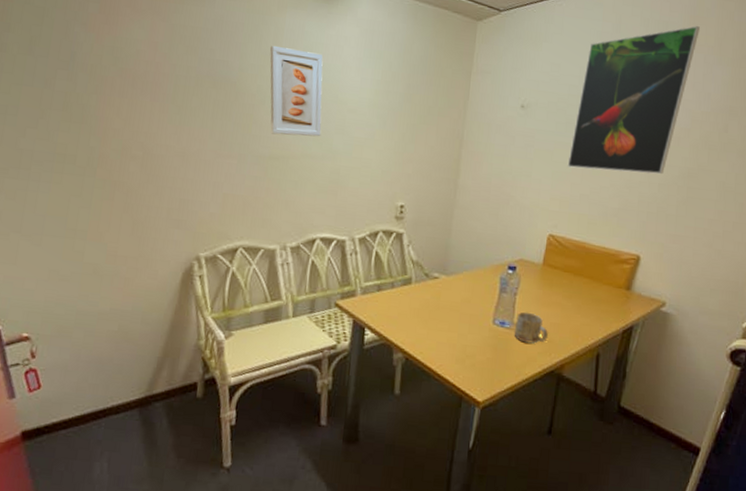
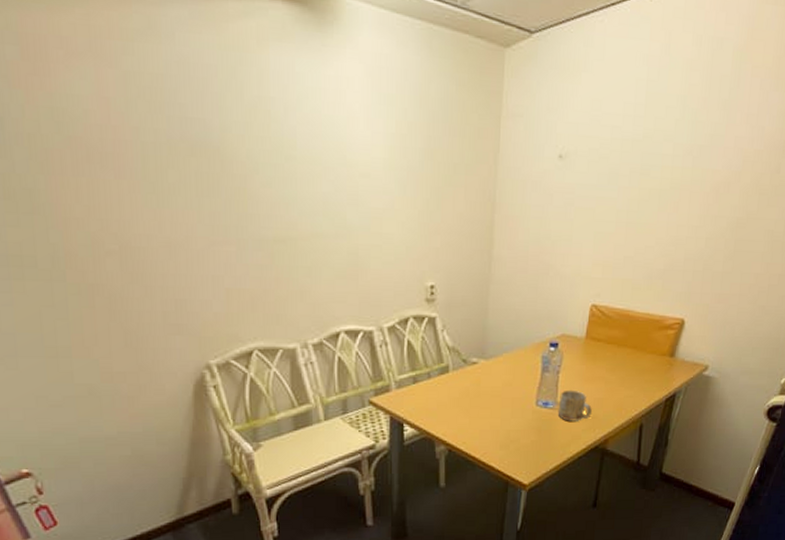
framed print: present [270,45,323,137] -> none [256,94,332,212]
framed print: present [567,26,700,175] -> none [610,42,758,228]

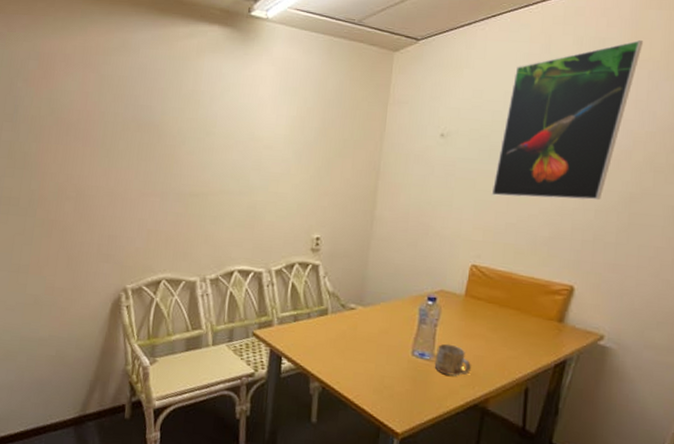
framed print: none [610,42,758,228] -> present [491,40,643,200]

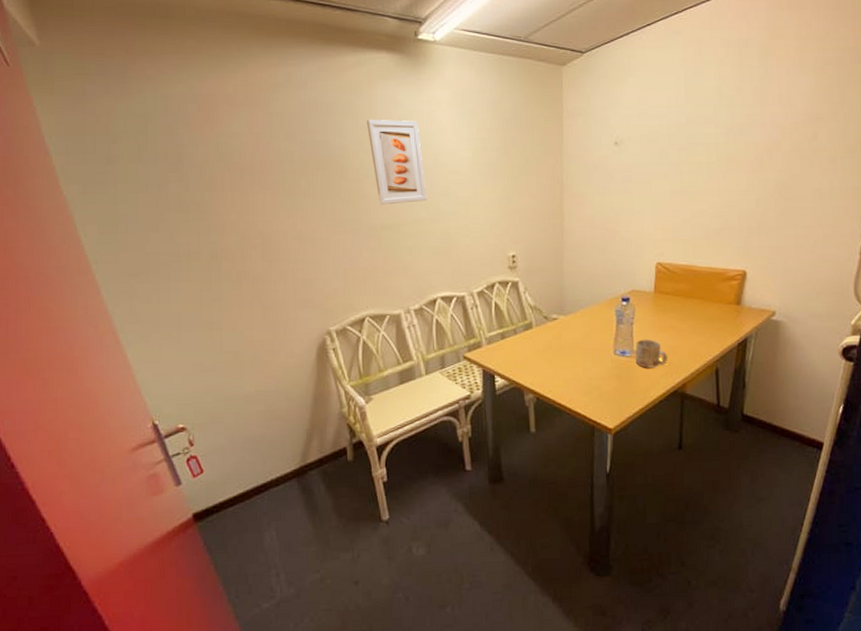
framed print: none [189,88,240,174] -> present [367,119,427,205]
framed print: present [491,40,643,200] -> none [666,39,779,196]

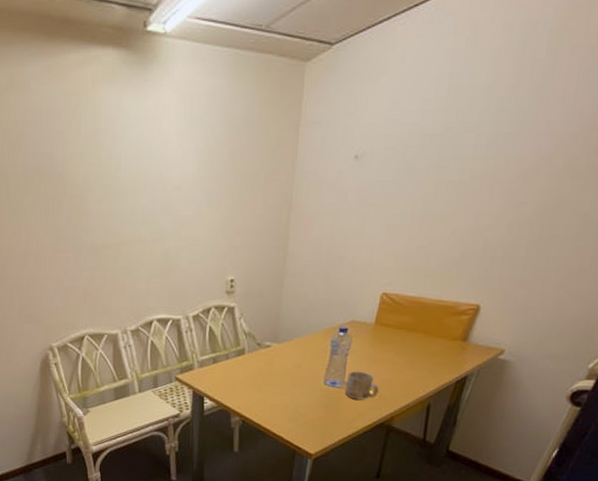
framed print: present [367,119,427,205] -> none [90,127,149,223]

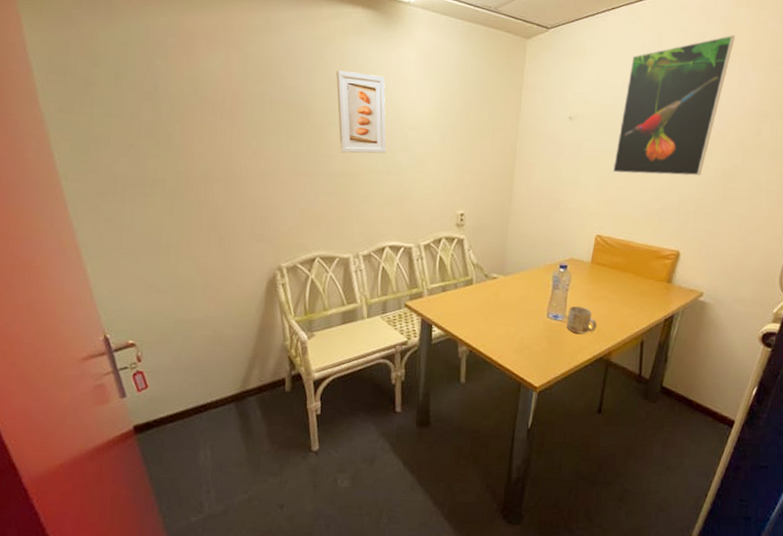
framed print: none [90,127,149,223] -> present [336,70,386,154]
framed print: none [404,21,579,219] -> present [612,35,735,176]

